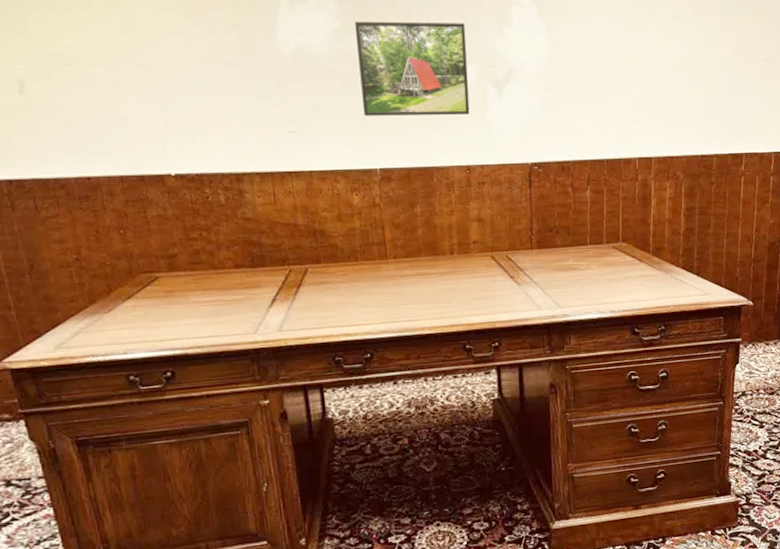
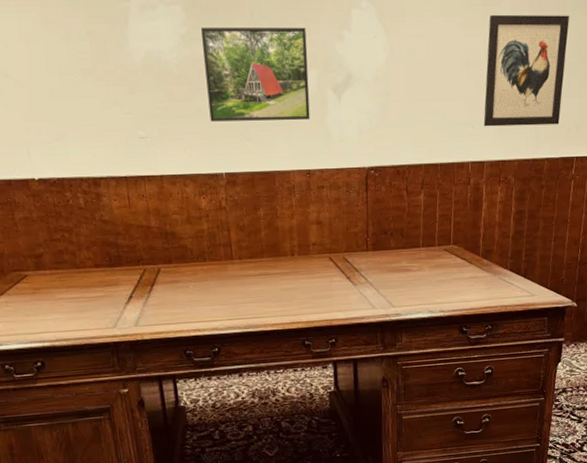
wall art: none [649,14,733,123] -> present [483,15,570,127]

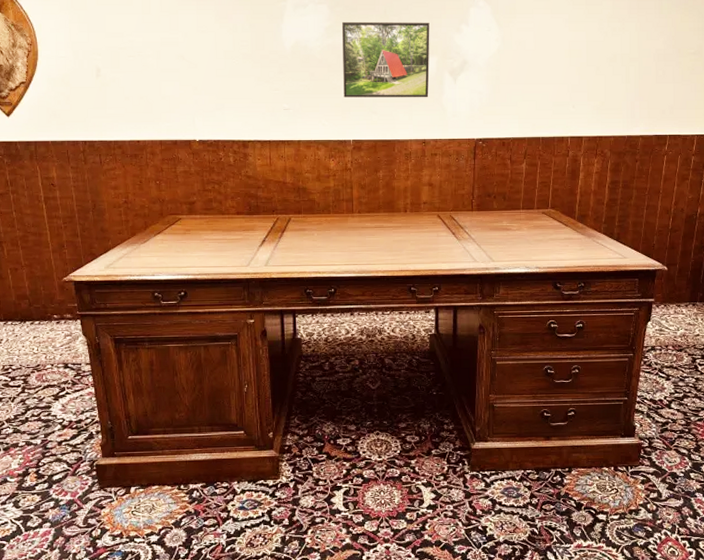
wall art: present [483,15,570,127] -> none [583,13,666,107]

